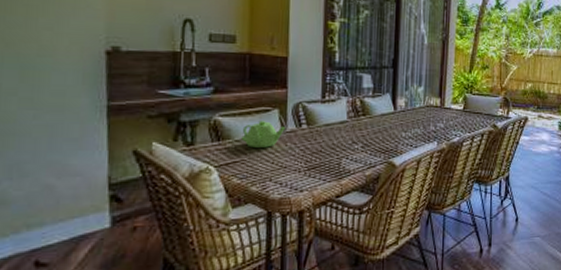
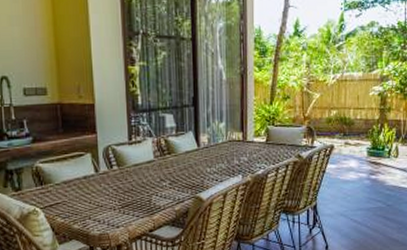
teapot: present [241,121,285,148] -> none [61,165,98,190]

